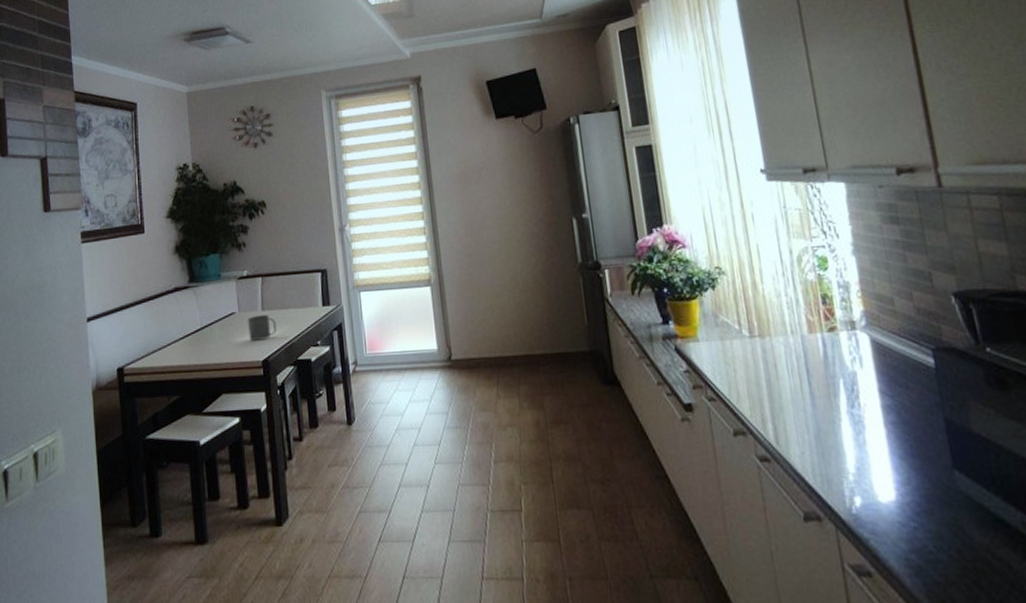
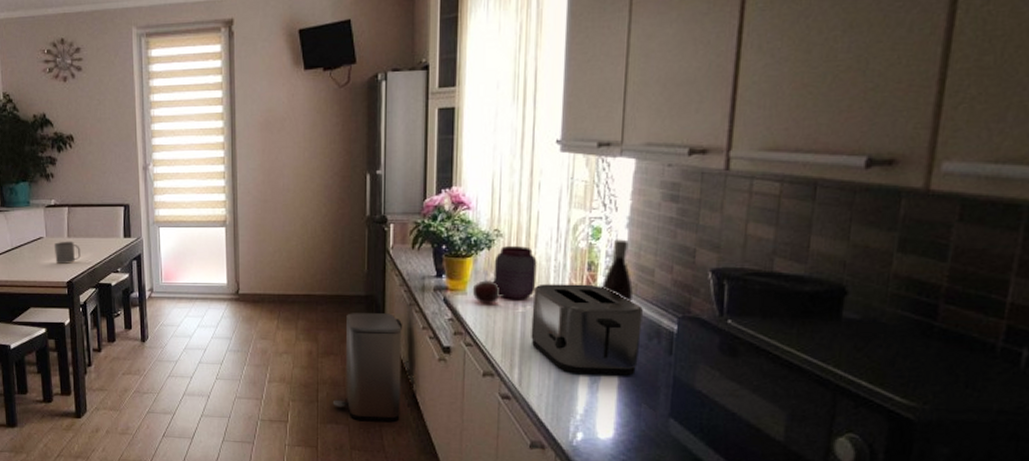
pedal bin: none [569,370,650,503] -> present [332,313,402,423]
fruit: none [703,323,735,352] -> present [472,280,501,305]
jar: none [721,283,772,344] -> present [493,246,537,300]
toaster: none [770,319,902,425] -> present [531,284,643,376]
bottle: none [841,267,879,336] -> present [602,239,634,302]

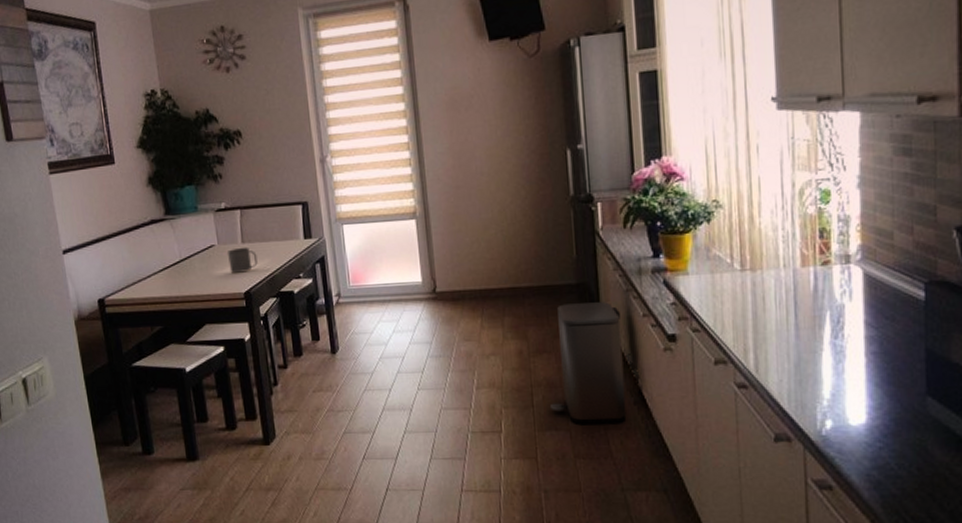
fruit: present [472,280,501,305] -> none [694,257,726,285]
jar: present [493,246,537,300] -> none [715,216,764,277]
toaster: present [531,284,643,376] -> none [762,253,886,355]
bottle: present [602,239,634,302] -> none [837,201,873,270]

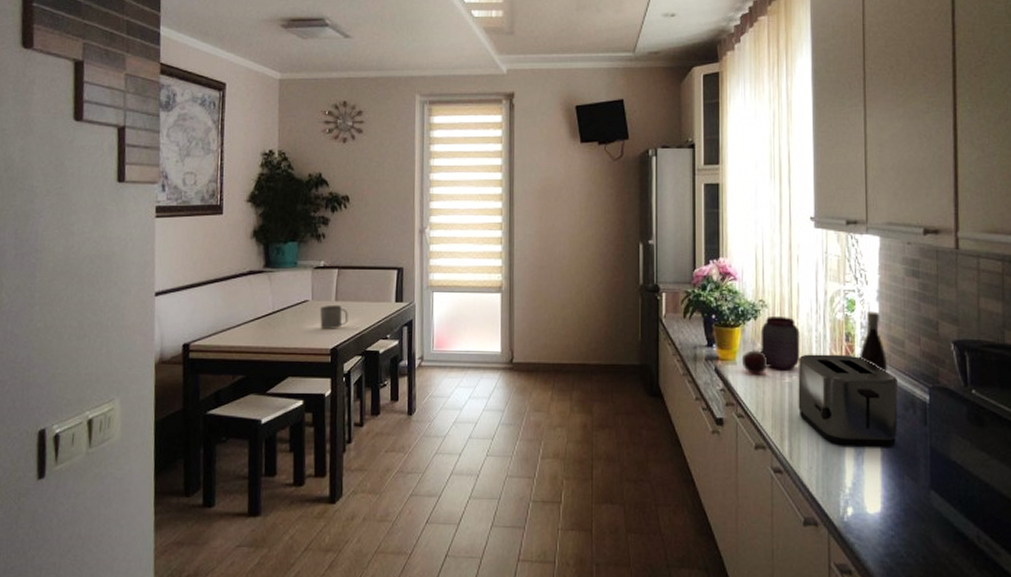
pedal bin: present [549,302,627,426] -> none [607,383,676,501]
fruit: none [694,257,726,285] -> present [741,350,768,376]
jar: none [715,216,764,277] -> present [760,317,800,370]
toaster: none [762,253,886,355] -> present [798,354,898,447]
bottle: none [837,201,873,270] -> present [860,311,888,372]

